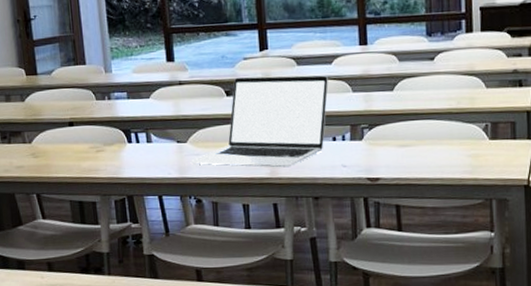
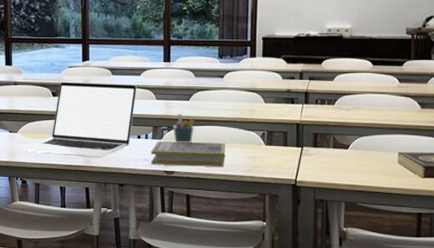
book: none [350,139,441,172] -> present [151,141,225,167]
pen holder: none [375,107,402,143] -> present [173,114,195,142]

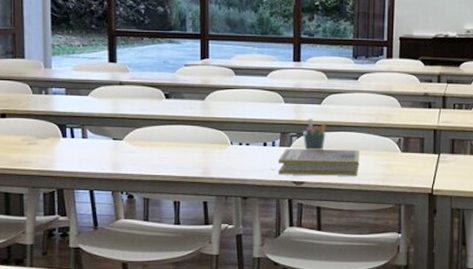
laptop: present [19,81,137,158] -> none [125,82,263,168]

